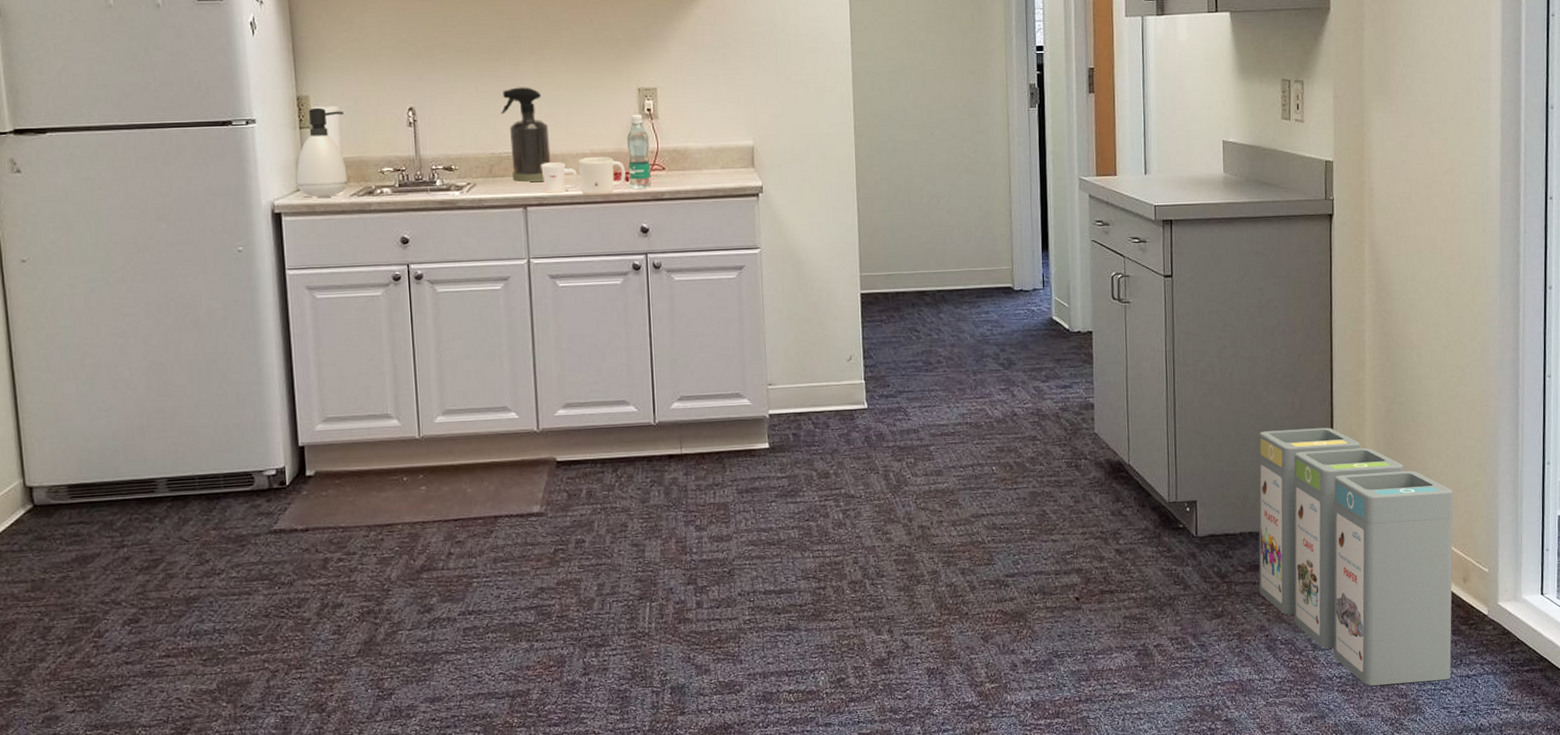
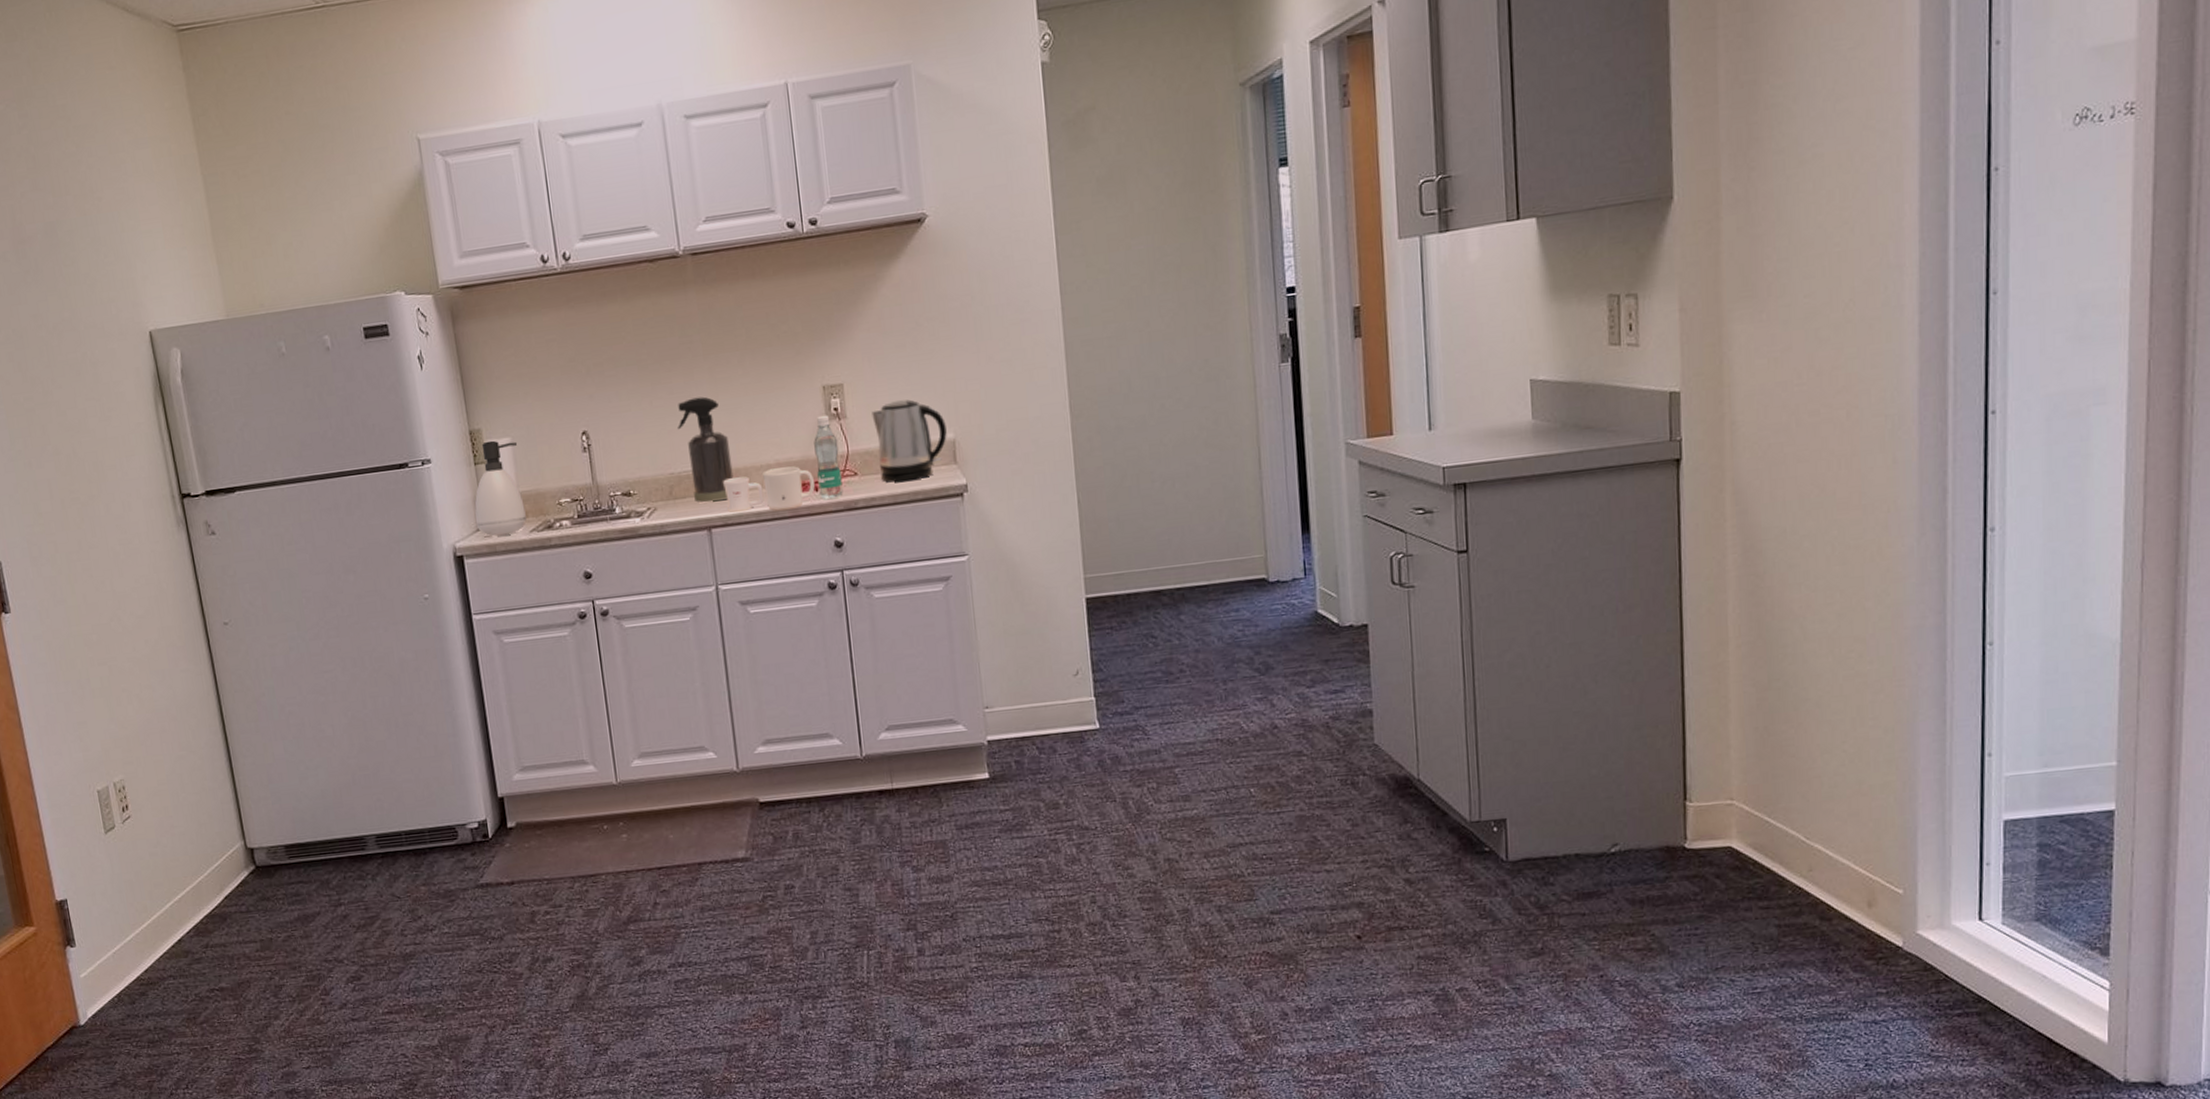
kettle: none [681,108,747,179] -> present [872,399,947,482]
recycling bin: present [1258,427,1454,686] -> none [1585,723,1853,1035]

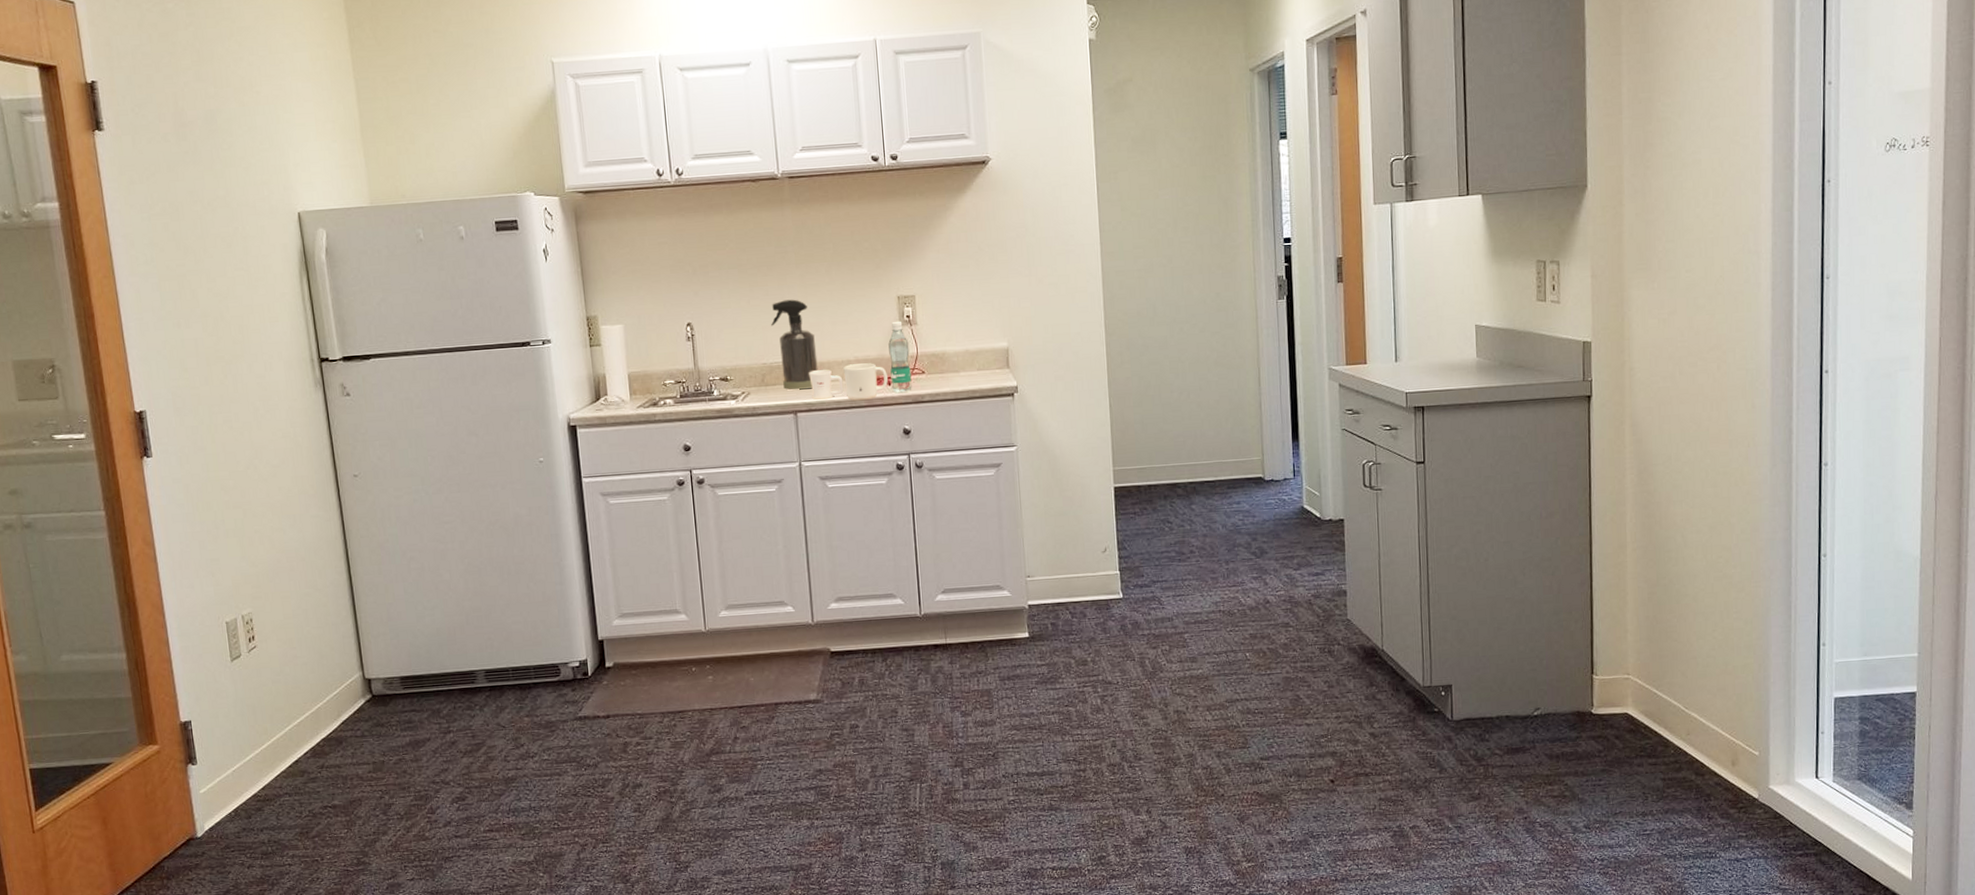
soap dispenser: present [474,440,527,537] -> none [588,326,635,410]
kettle: present [872,399,947,482] -> none [938,312,1002,381]

